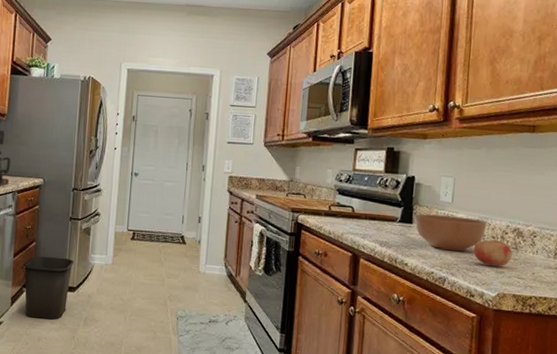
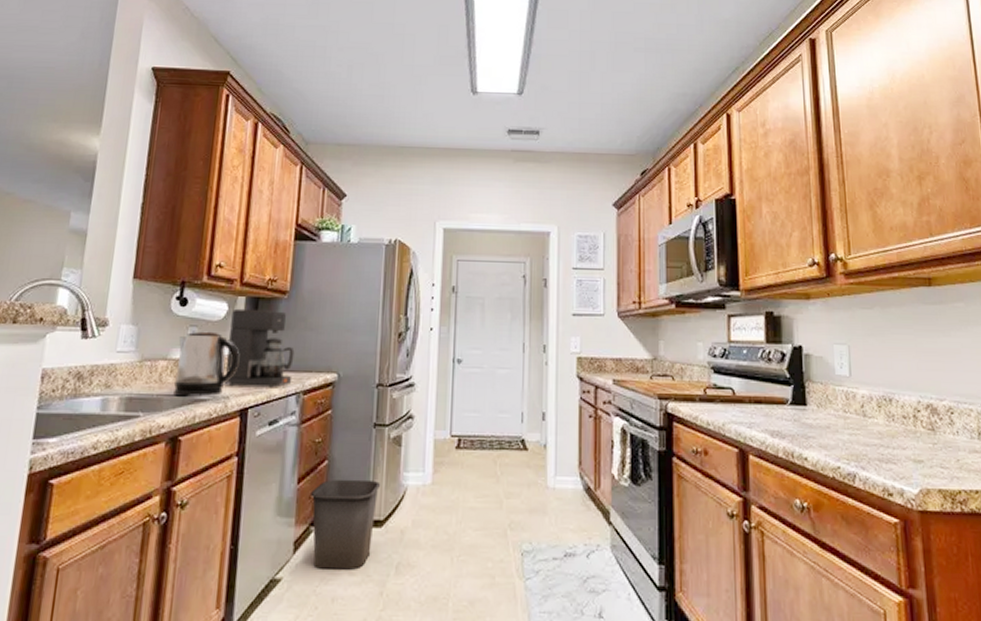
bowl: present [415,213,487,252] -> none [808,392,894,438]
fruit: present [473,239,512,267] -> none [883,420,930,455]

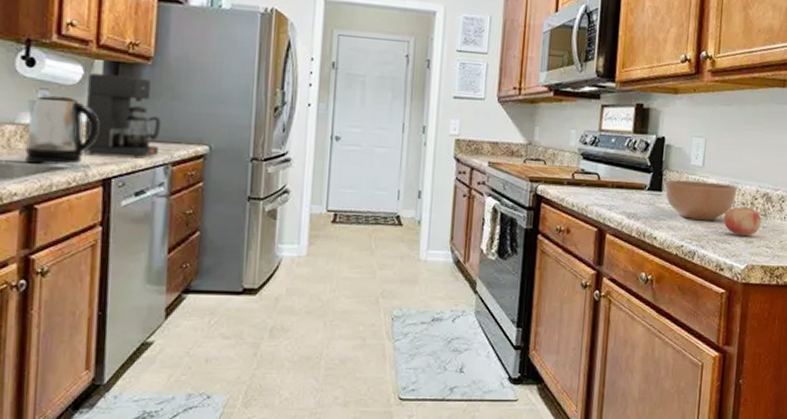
waste bin: present [311,479,381,570] -> none [182,250,256,334]
bowl: none [808,392,894,438] -> present [665,179,737,221]
fruit: none [883,420,930,455] -> present [723,206,761,237]

